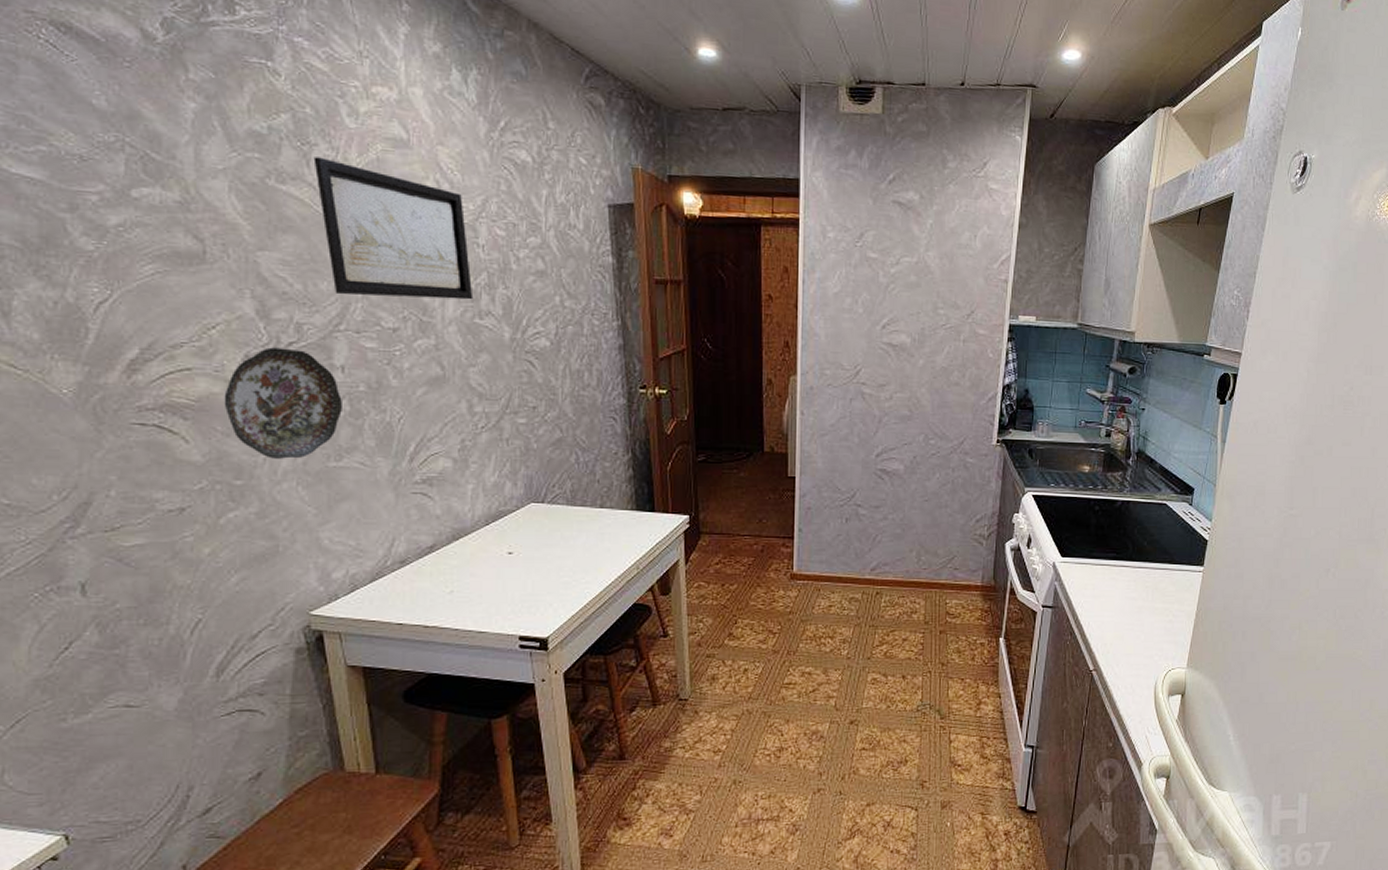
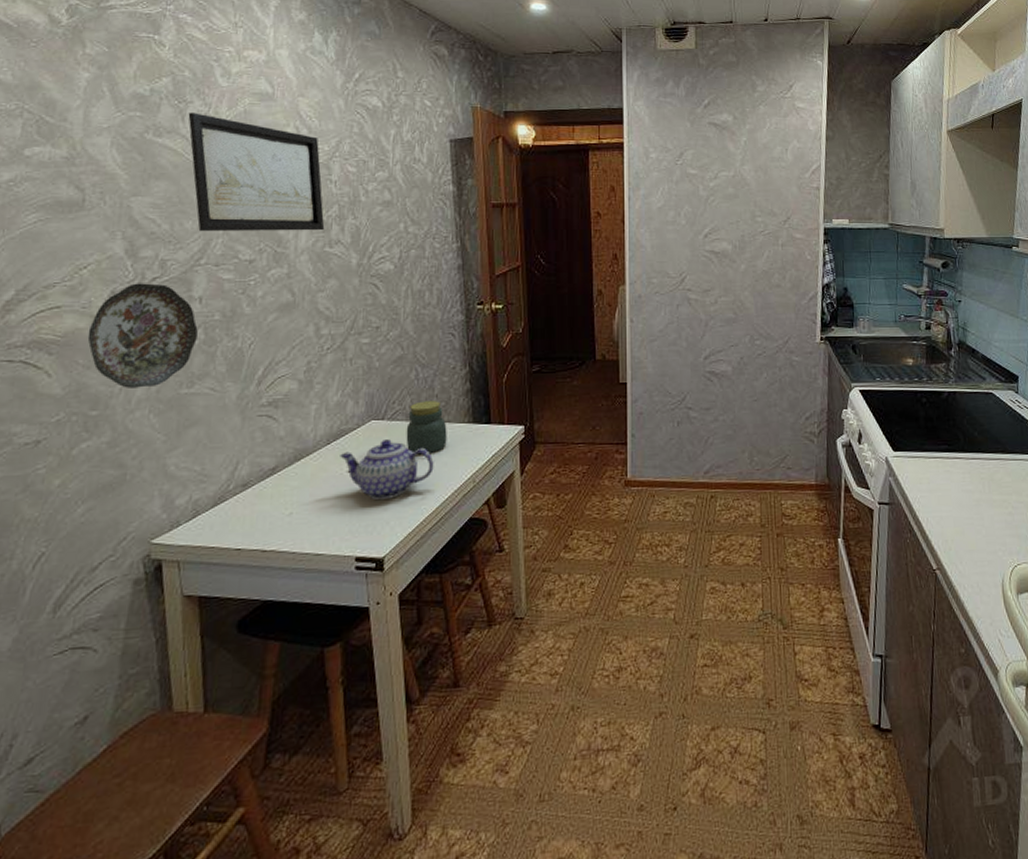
teapot: none [499,523,597,583] -> present [340,439,434,501]
jar: none [567,486,610,540] -> present [406,401,447,455]

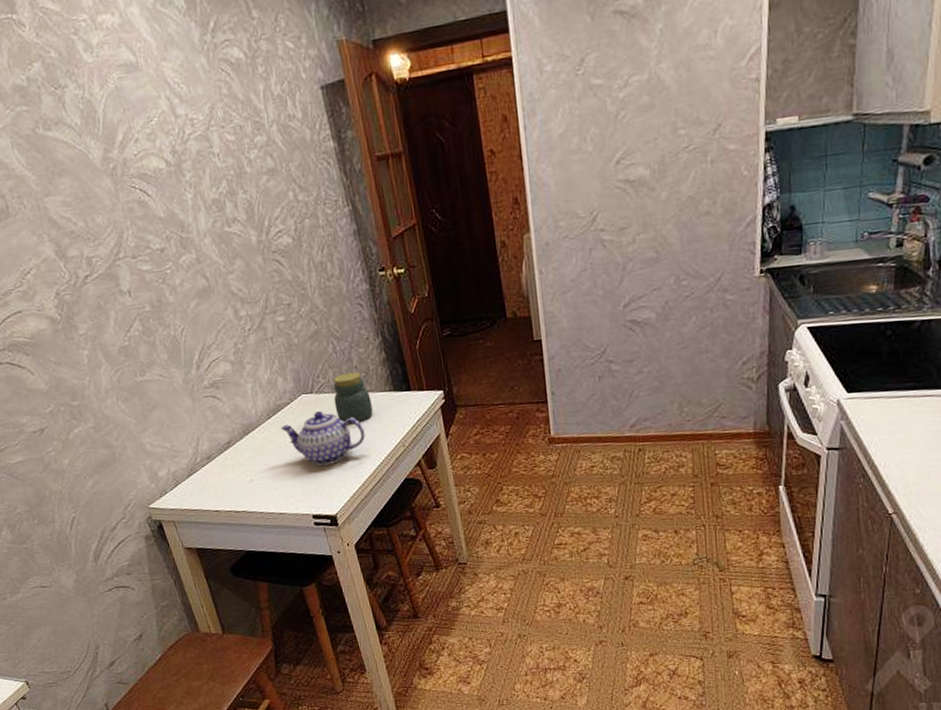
decorative plate: present [87,283,198,388] -> none [49,281,137,380]
wall art: present [188,112,325,232] -> none [66,97,220,226]

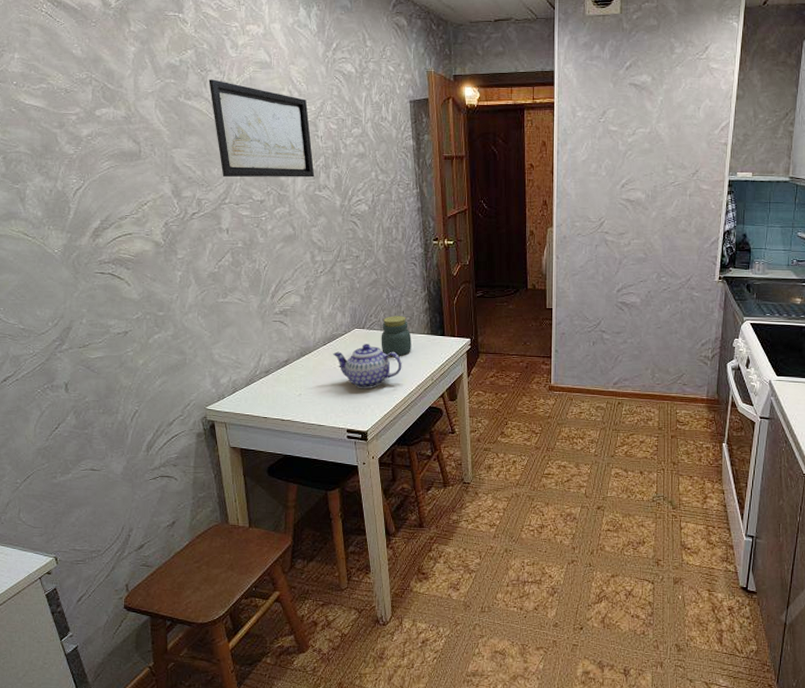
wall art: none [66,97,220,226] -> present [208,79,315,178]

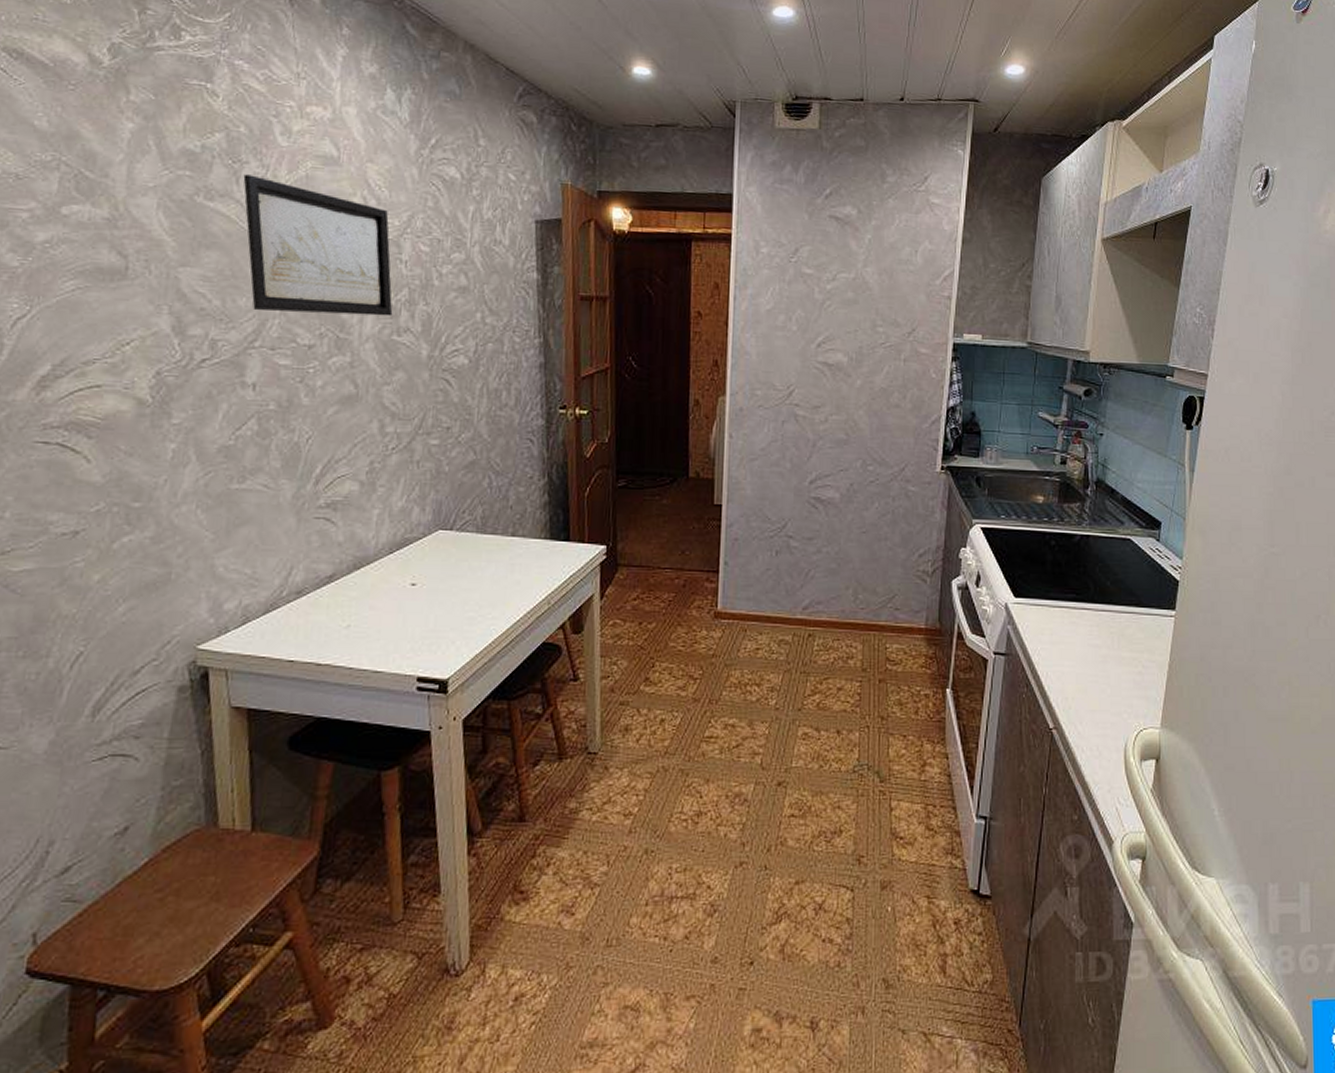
teapot: present [333,344,402,389] -> none [403,552,506,618]
jar: present [381,316,412,357] -> none [475,512,522,571]

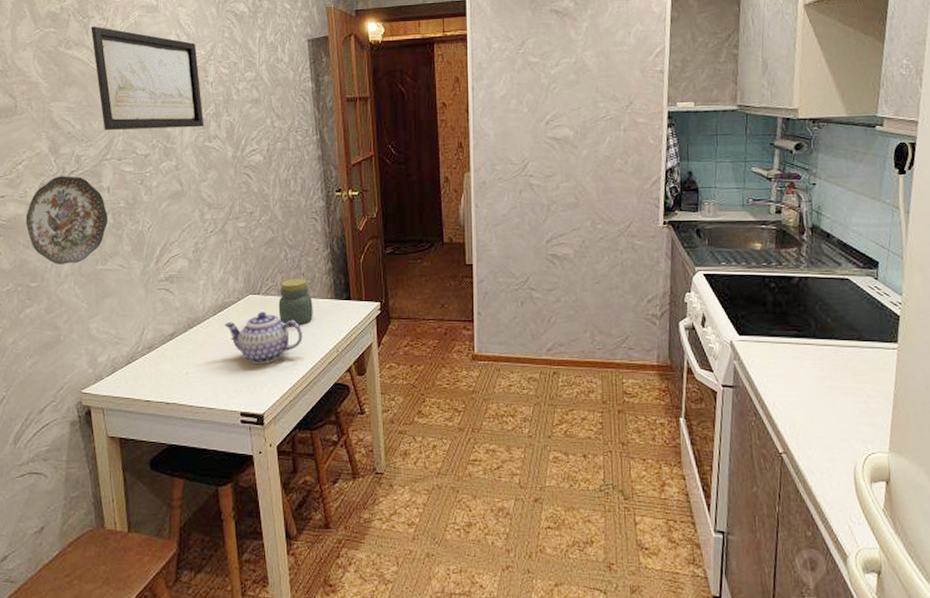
decorative plate: none [130,364,251,480] -> present [25,176,108,264]
teapot: none [403,552,506,618] -> present [225,312,303,365]
jar: none [475,512,522,571] -> present [278,279,313,326]

